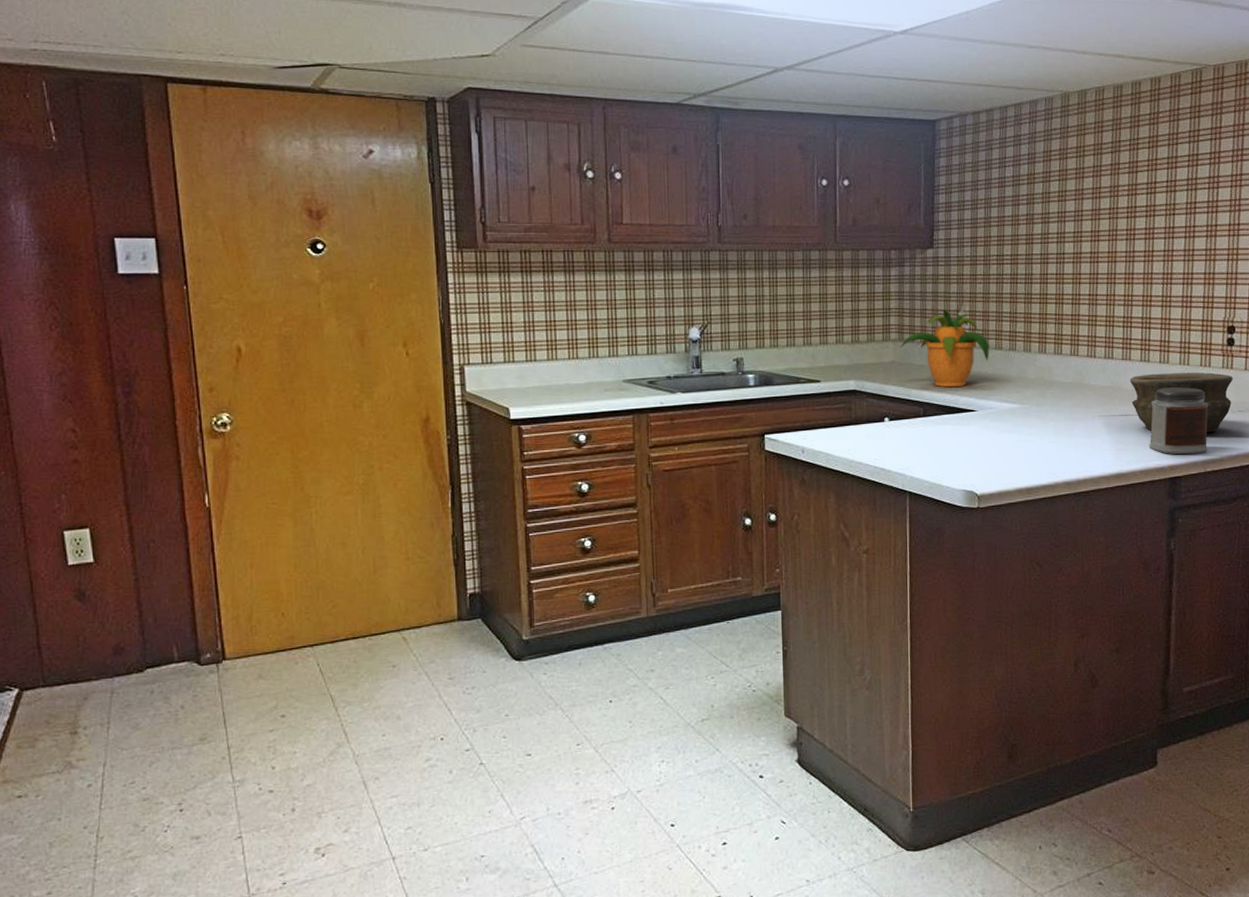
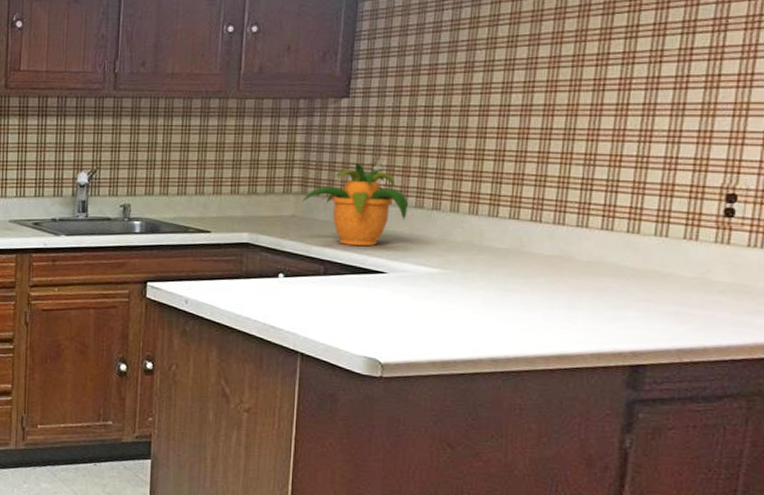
bowl: present [1129,372,1233,432] -> none [584,244,729,316]
jar: present [1149,387,1209,455] -> none [604,261,693,341]

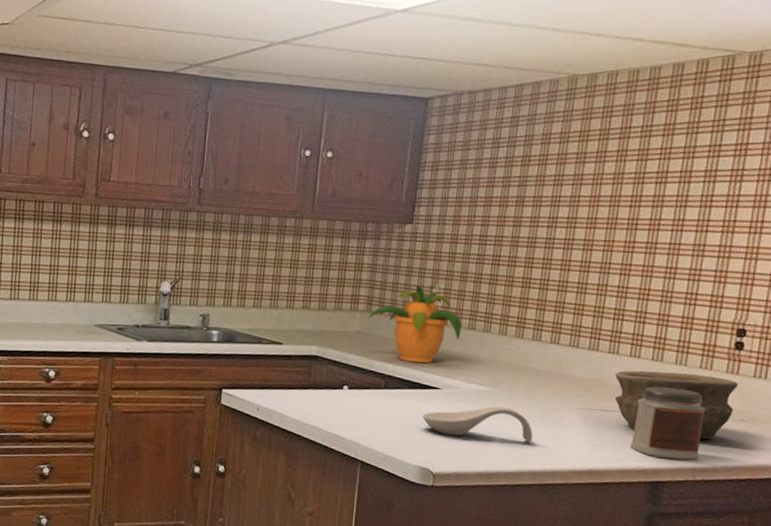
spoon rest: none [368,289,492,327] -> present [423,406,533,442]
bowl: none [584,244,729,316] -> present [614,370,738,439]
jar: none [604,261,693,341] -> present [630,386,706,460]

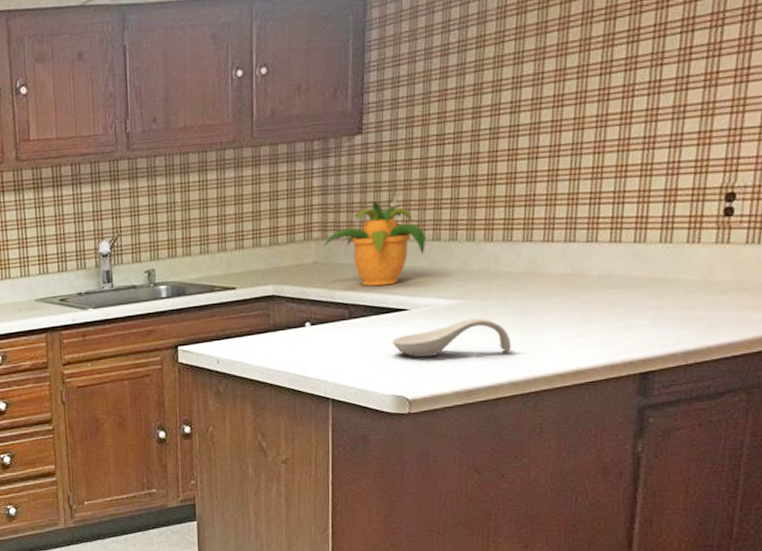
bowl: present [614,370,738,439] -> none [595,249,729,321]
jar: present [630,386,706,460] -> none [615,268,696,347]

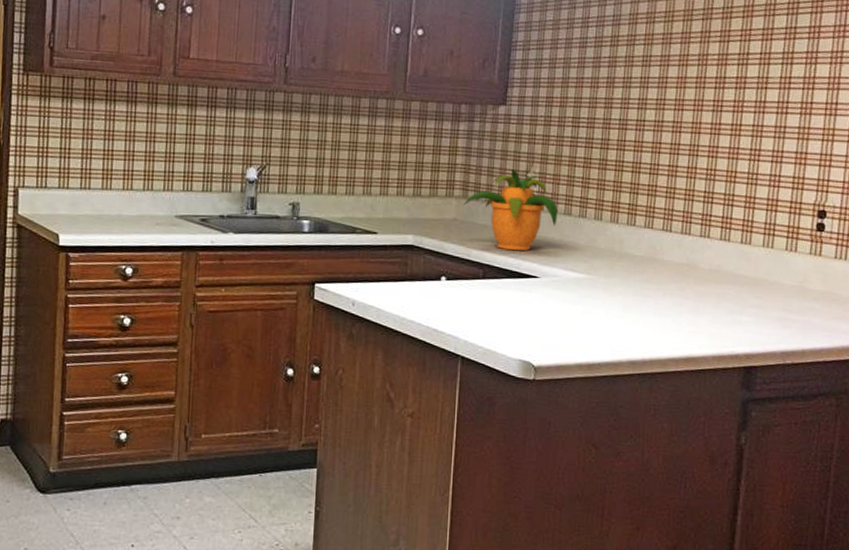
spoon rest: present [393,318,511,358] -> none [522,294,631,331]

